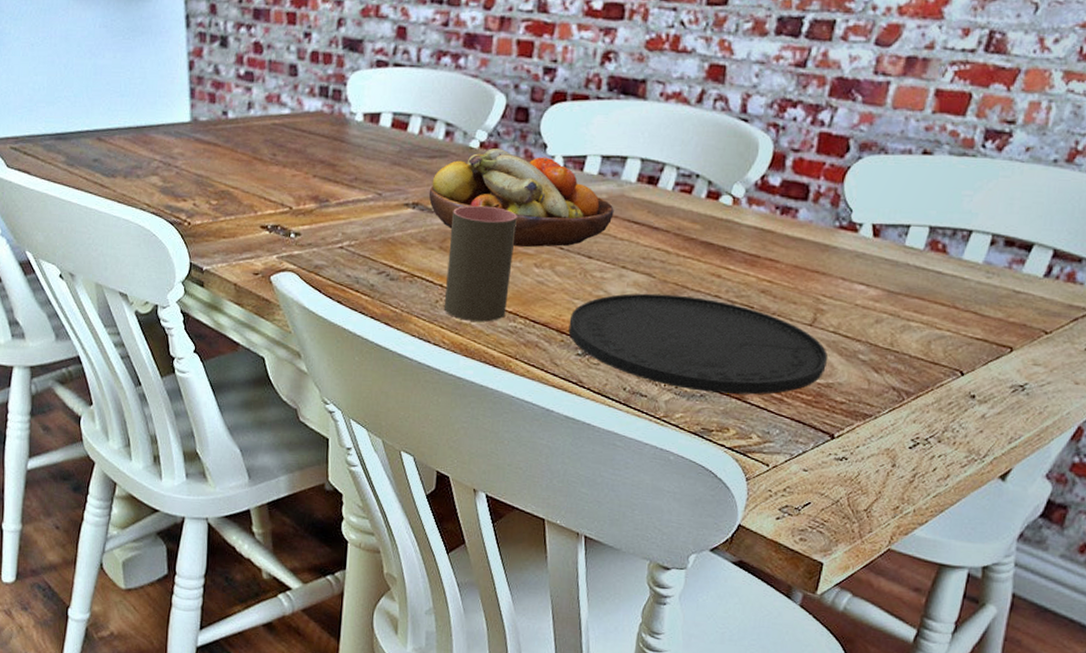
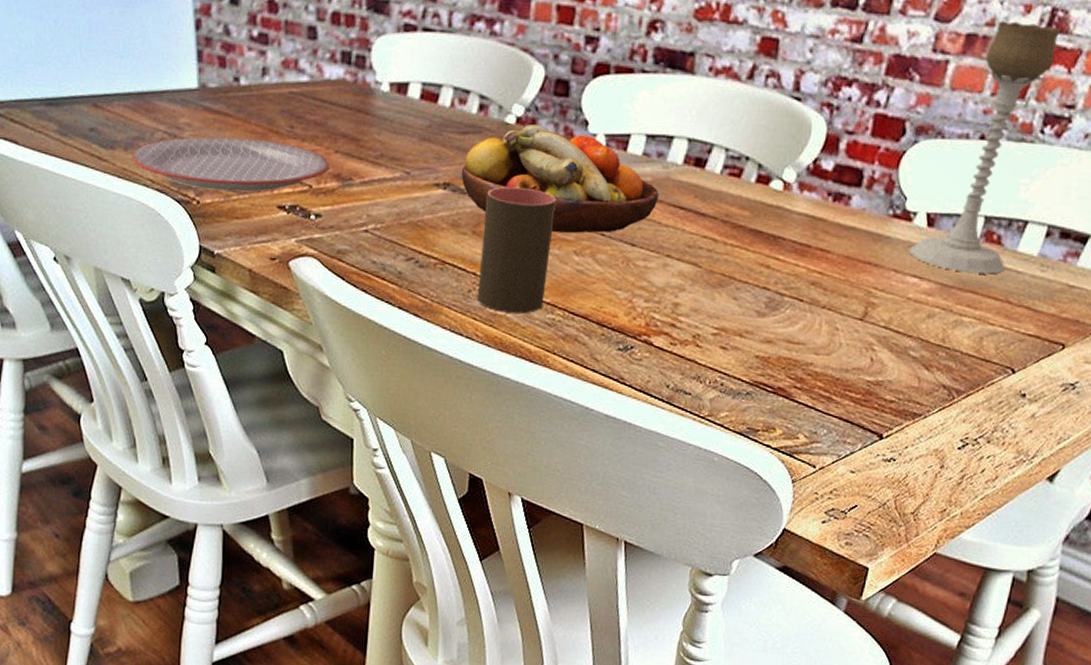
plate: none [131,164,308,214] -> present [132,136,329,192]
plate: present [568,293,827,395] -> none [609,284,878,393]
candle holder: none [856,44,1000,281] -> present [909,21,1062,274]

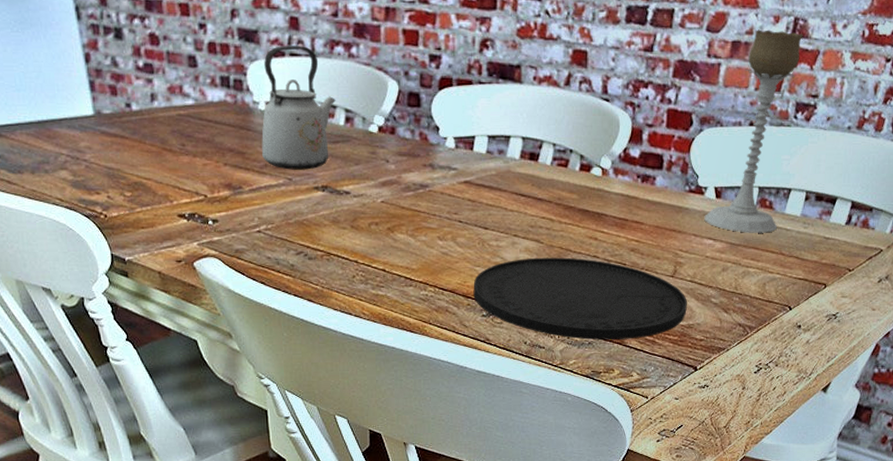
plate: present [132,136,329,192] -> none [40,157,220,204]
kettle: none [379,19,470,163] -> present [261,46,336,170]
fruit bowl: present [461,124,659,234] -> none [336,132,503,223]
cup: present [477,186,556,314] -> none [360,186,419,292]
plate: none [609,284,878,393] -> present [473,257,687,340]

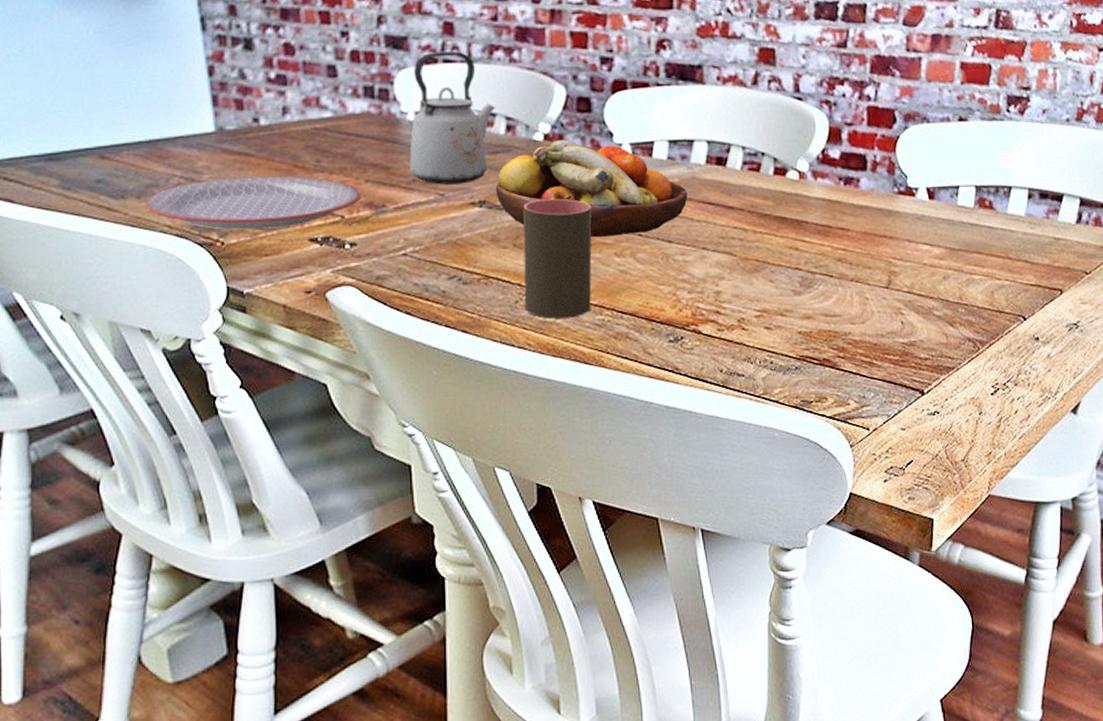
plate: none [40,157,220,204] -> present [147,176,361,230]
fruit bowl: none [336,132,503,223] -> present [495,140,688,238]
cup: none [360,186,419,292] -> present [523,198,592,319]
plate: present [473,257,687,340] -> none [657,271,907,364]
candle holder: present [704,29,803,233] -> none [917,22,1008,237]

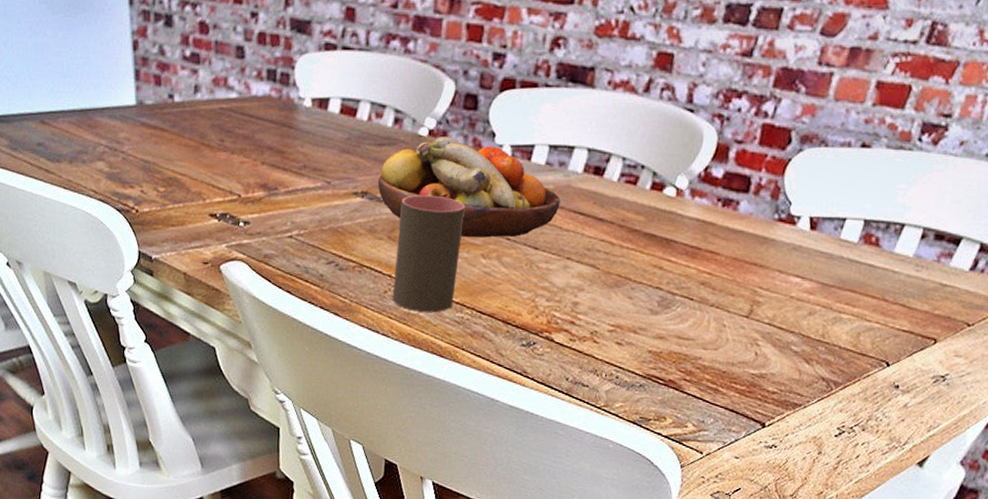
plate: present [147,176,361,230] -> none [77,150,257,201]
kettle: present [409,52,495,185] -> none [302,38,386,173]

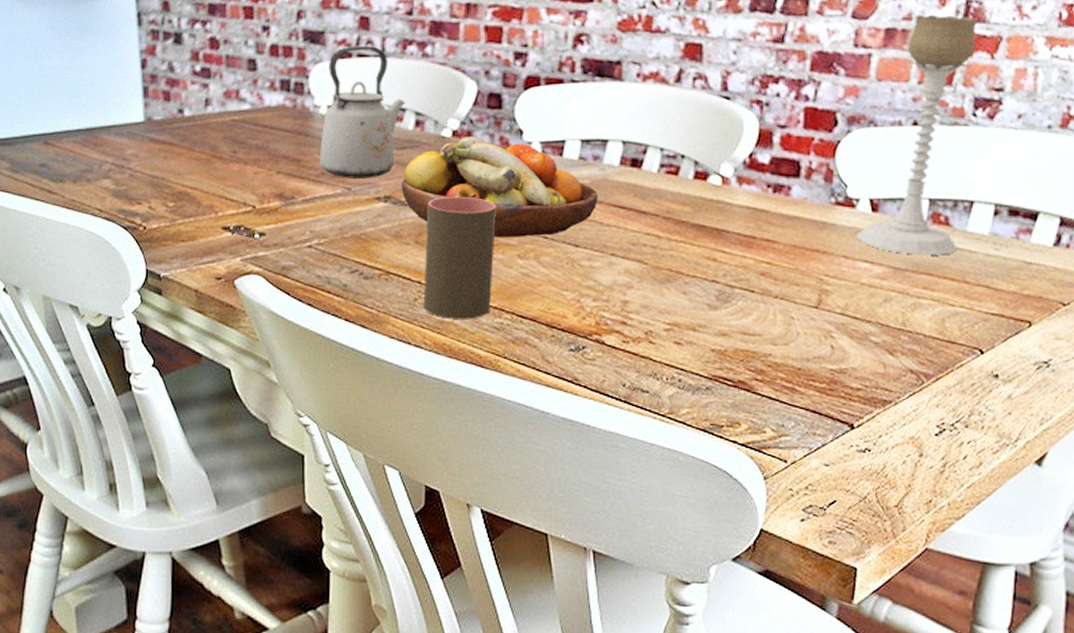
kettle: none [302,38,386,173] -> present [320,46,405,178]
candle holder: none [793,34,941,274] -> present [857,14,979,255]

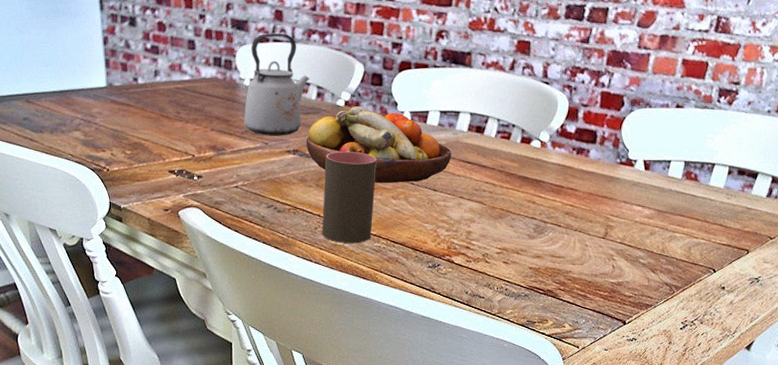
candle holder: present [857,14,979,255] -> none [634,26,726,202]

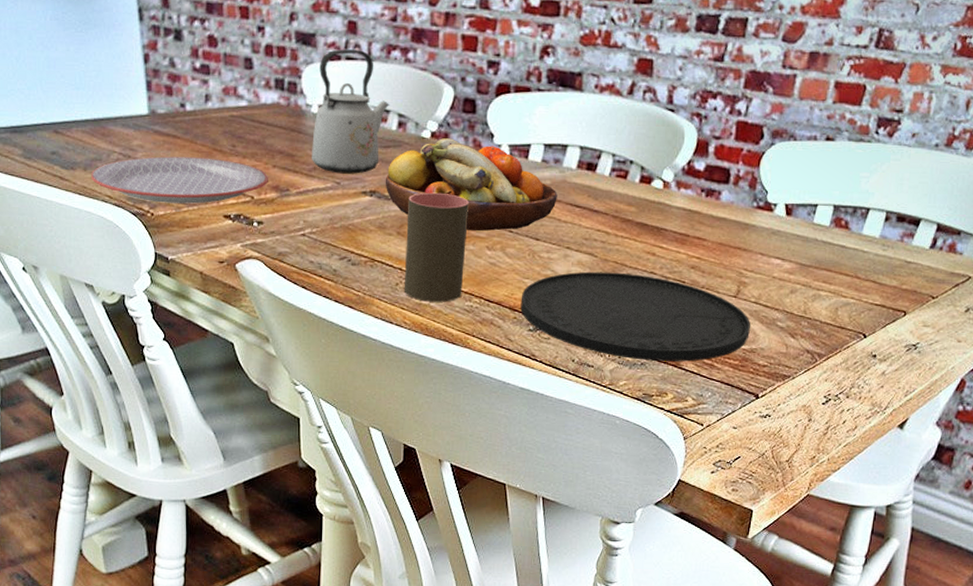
plate: none [57,121,207,161] -> present [91,156,268,204]
plate: none [421,217,617,293] -> present [520,271,750,362]

